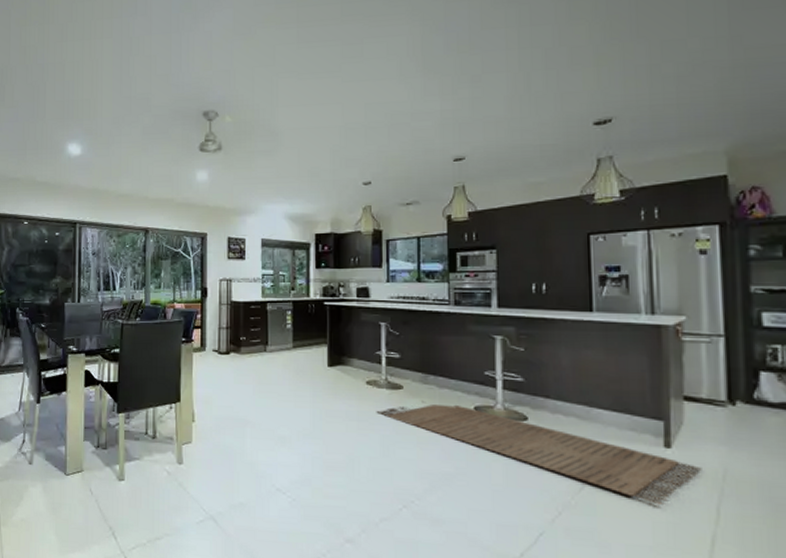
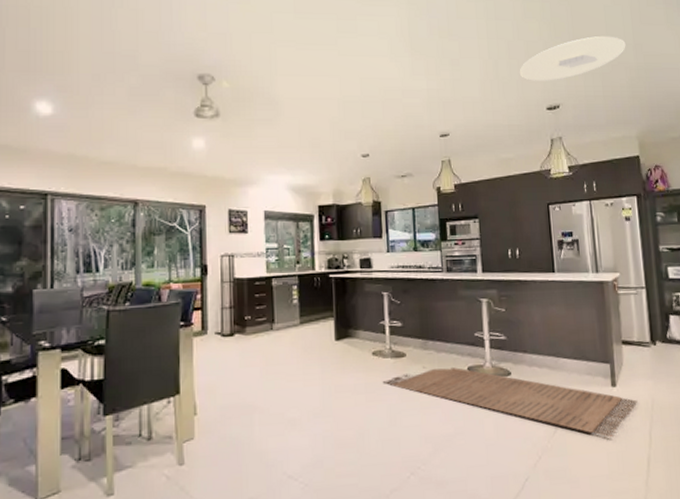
ceiling light: none [558,29,717,93] -> present [519,35,626,81]

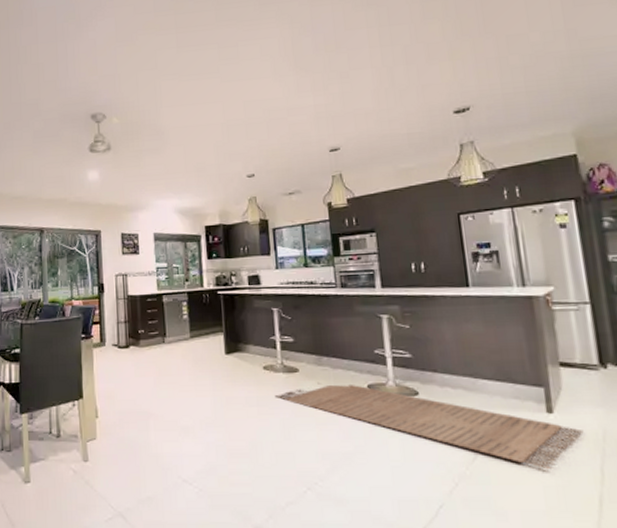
ceiling light: present [519,35,626,81] -> none [419,24,555,85]

